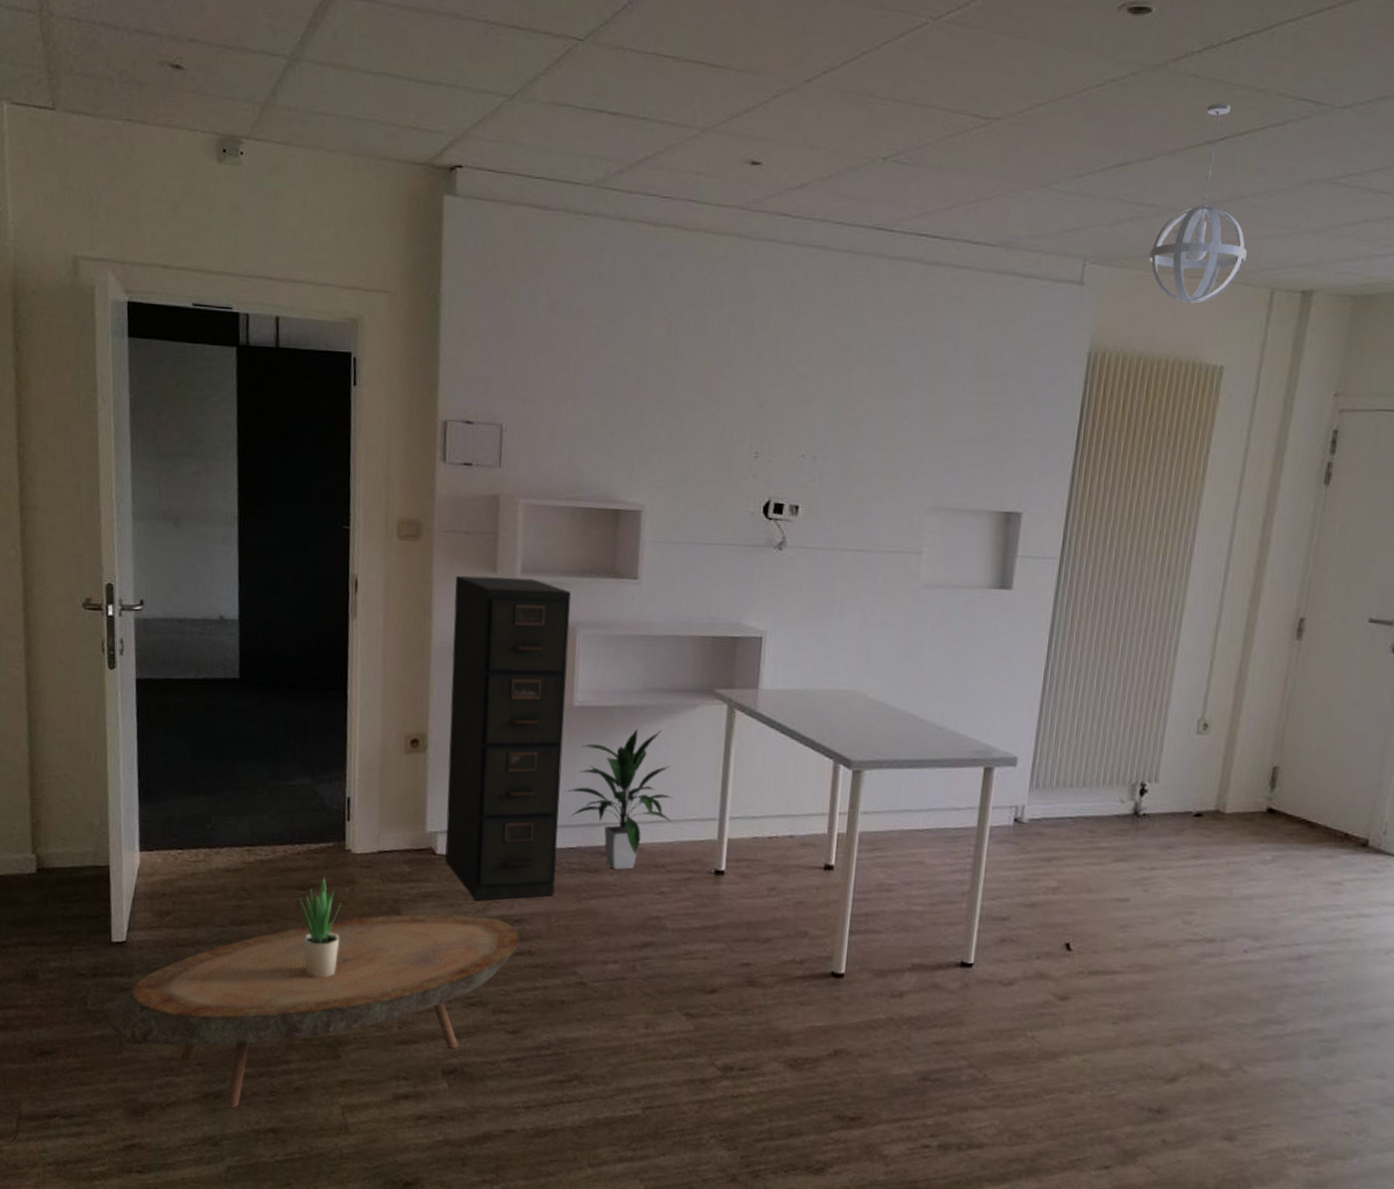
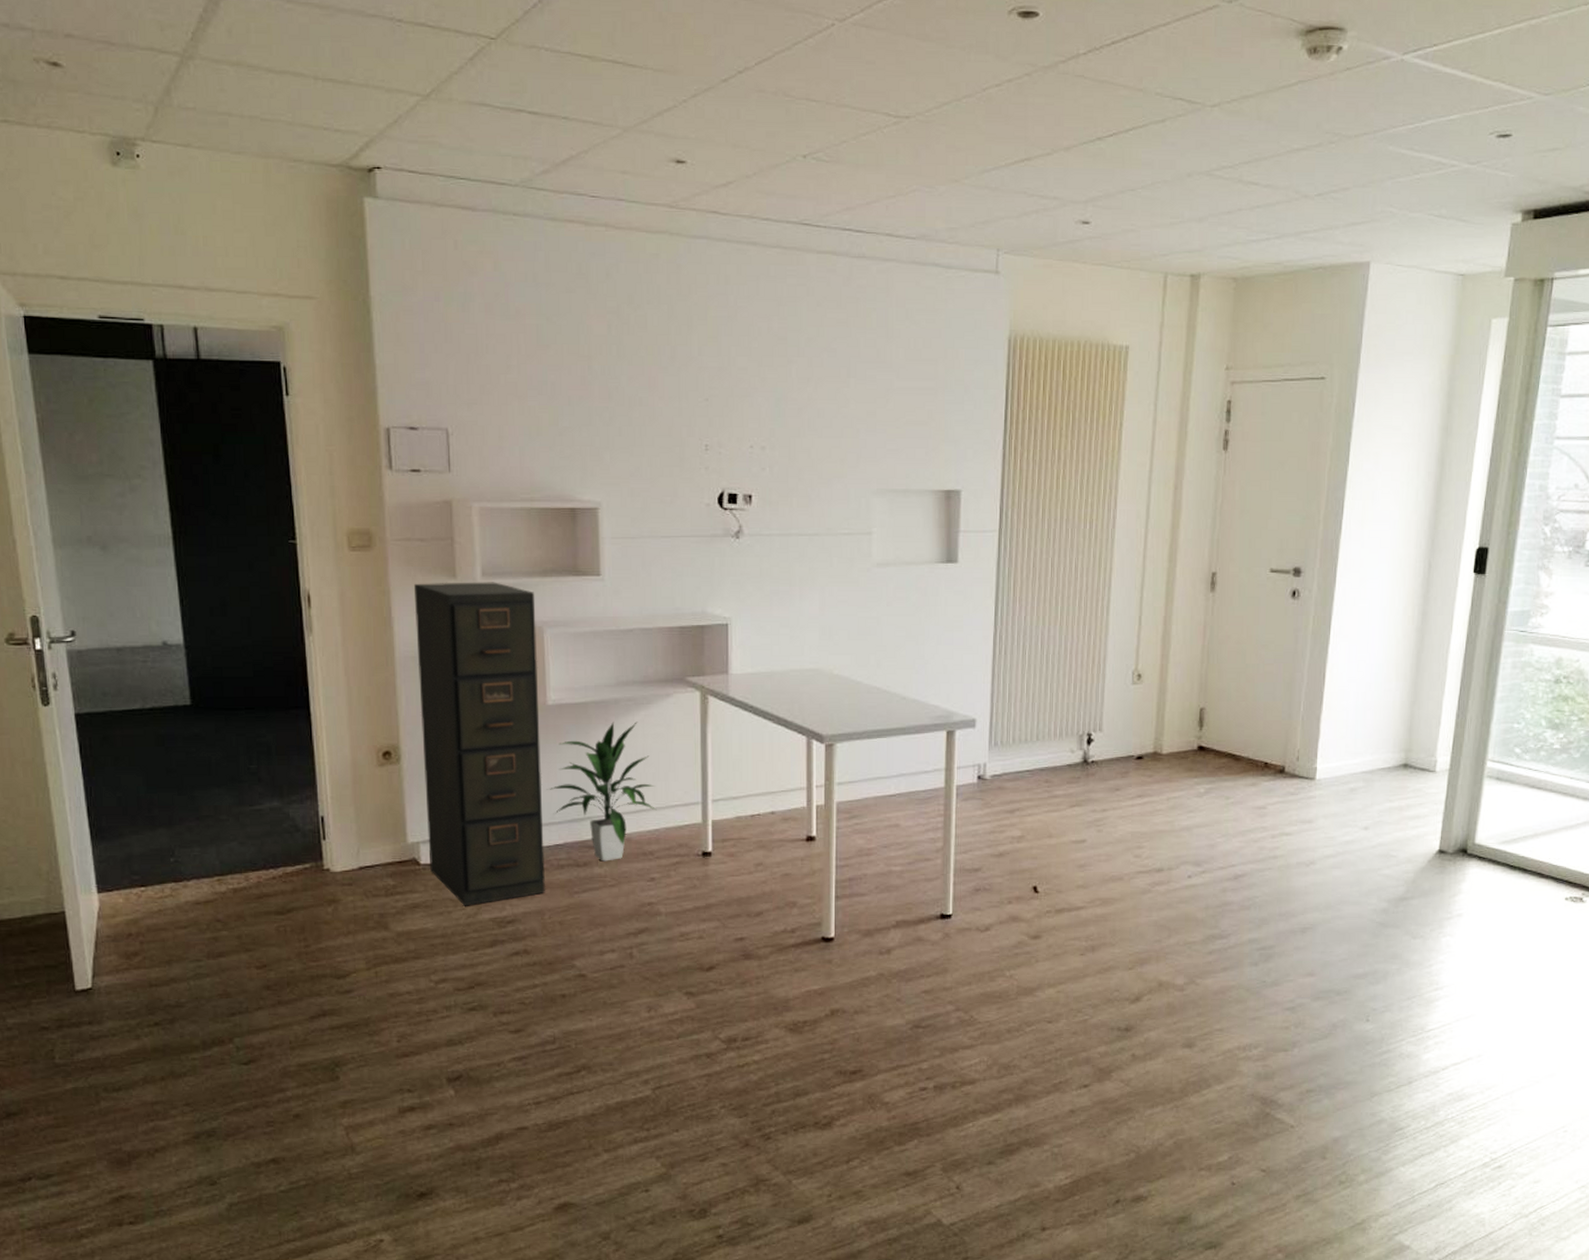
coffee table: present [107,914,520,1109] -> none [78,922,515,1145]
potted plant: present [298,874,342,978] -> none [278,897,326,1002]
pendant light: present [1149,103,1247,304] -> none [1055,102,1140,289]

